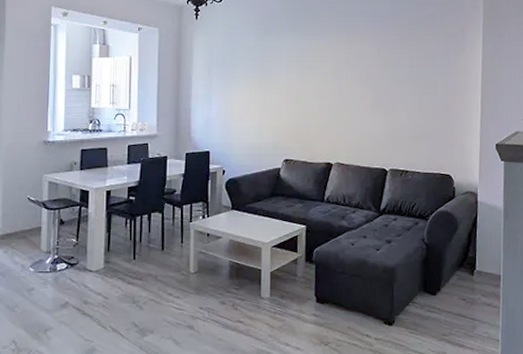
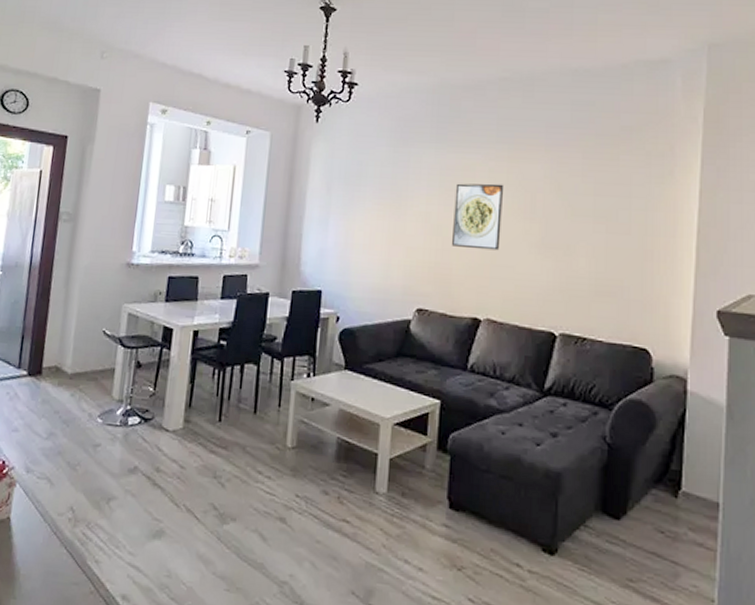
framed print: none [308,61,345,112] -> present [452,183,504,251]

